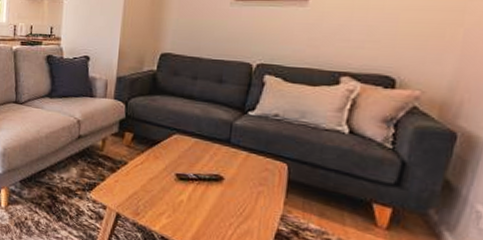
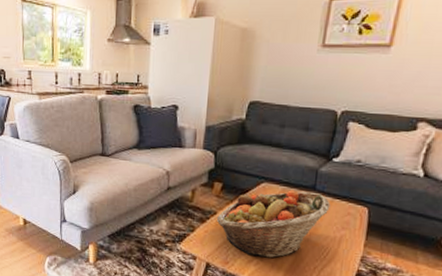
fruit basket: none [126,142,247,212] -> present [216,190,331,258]

